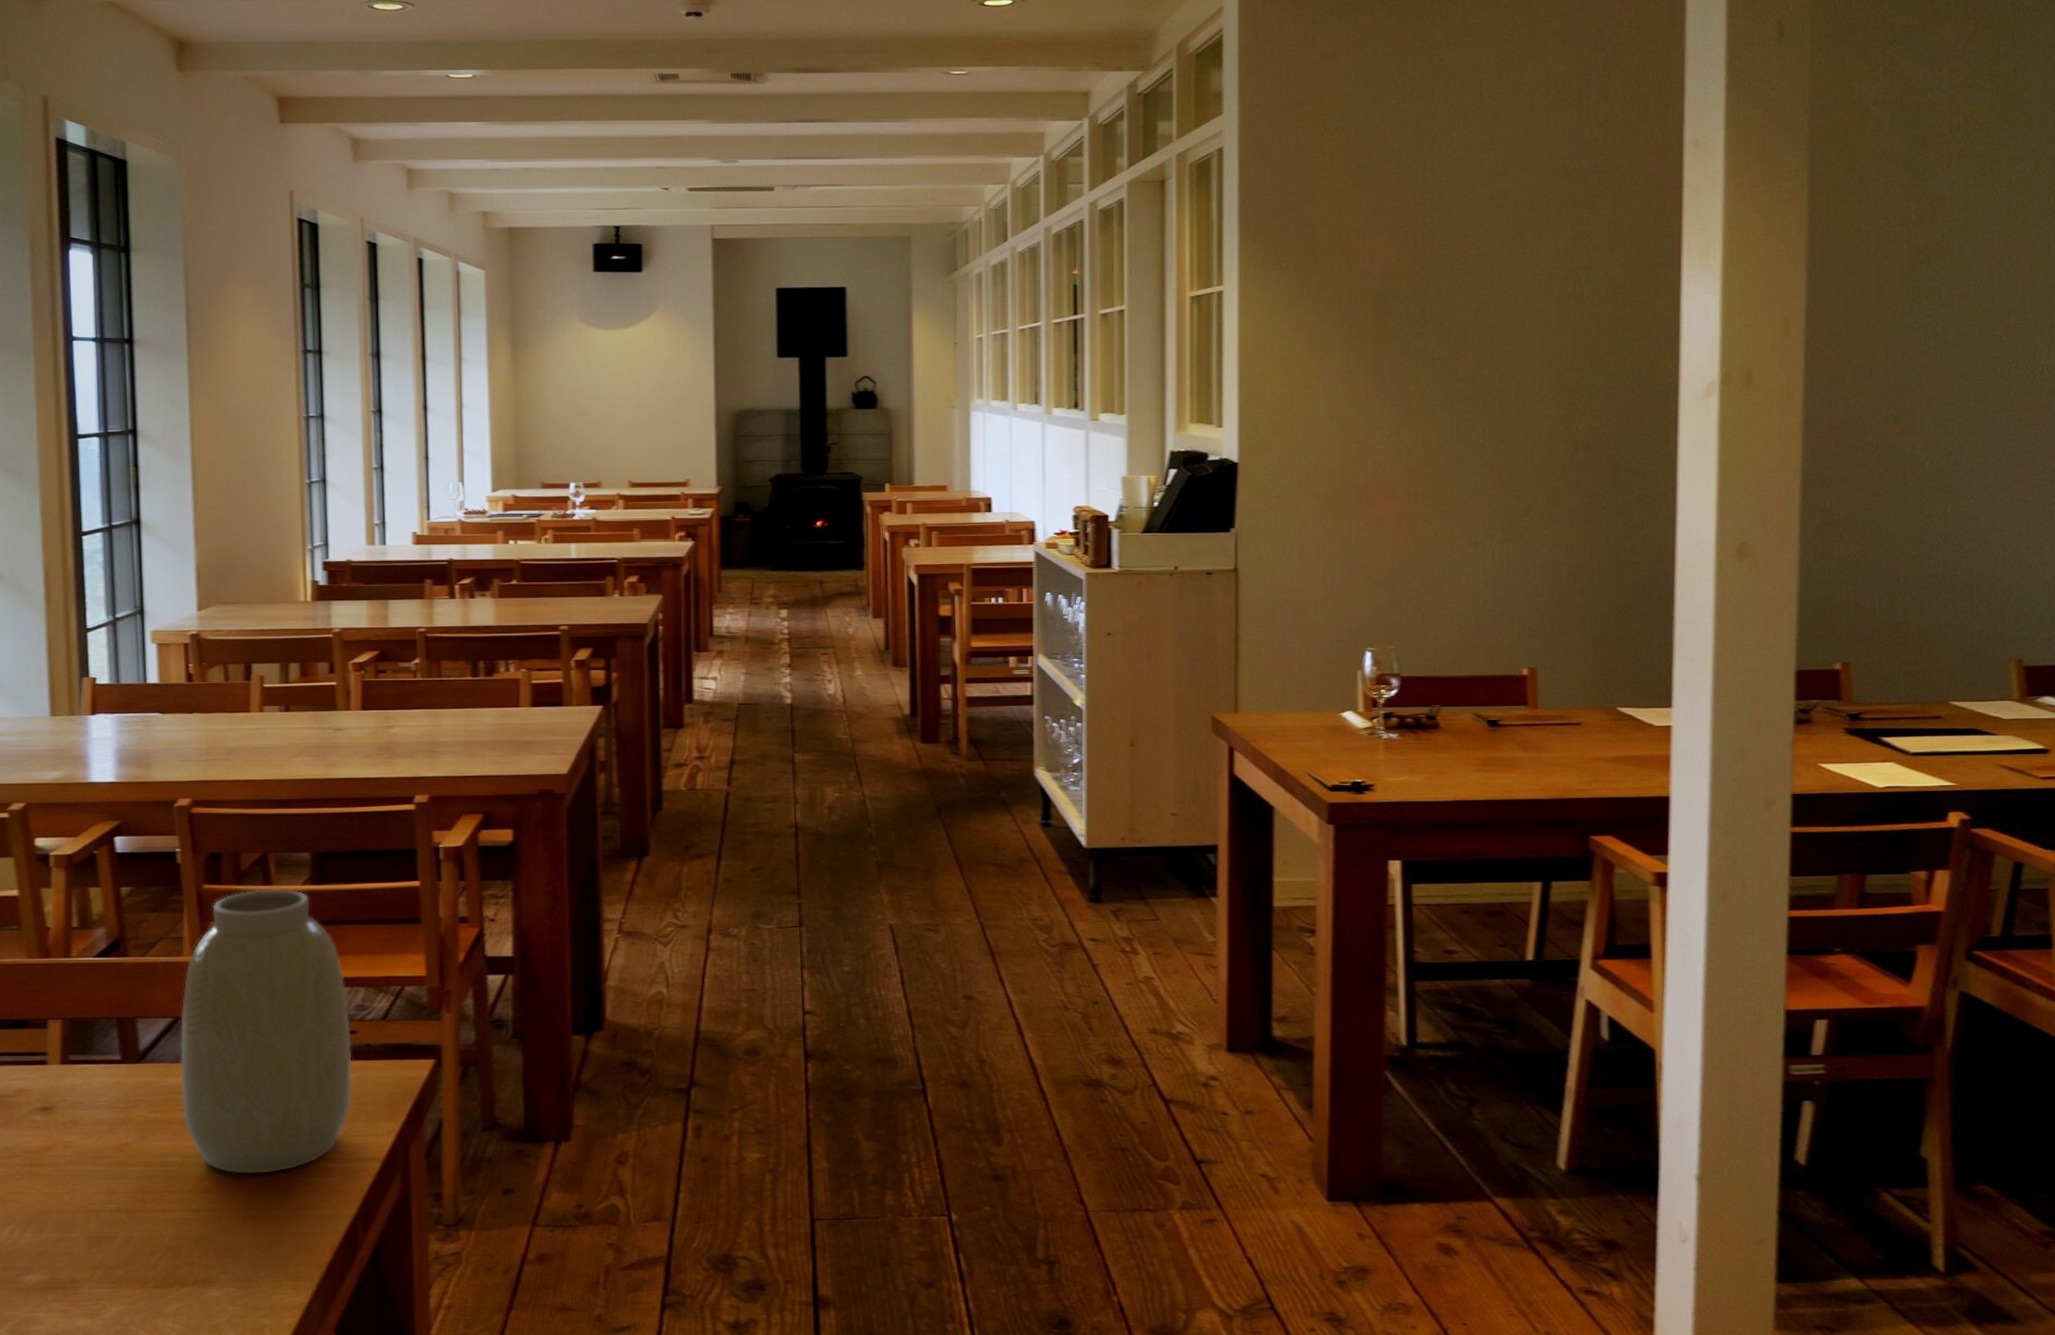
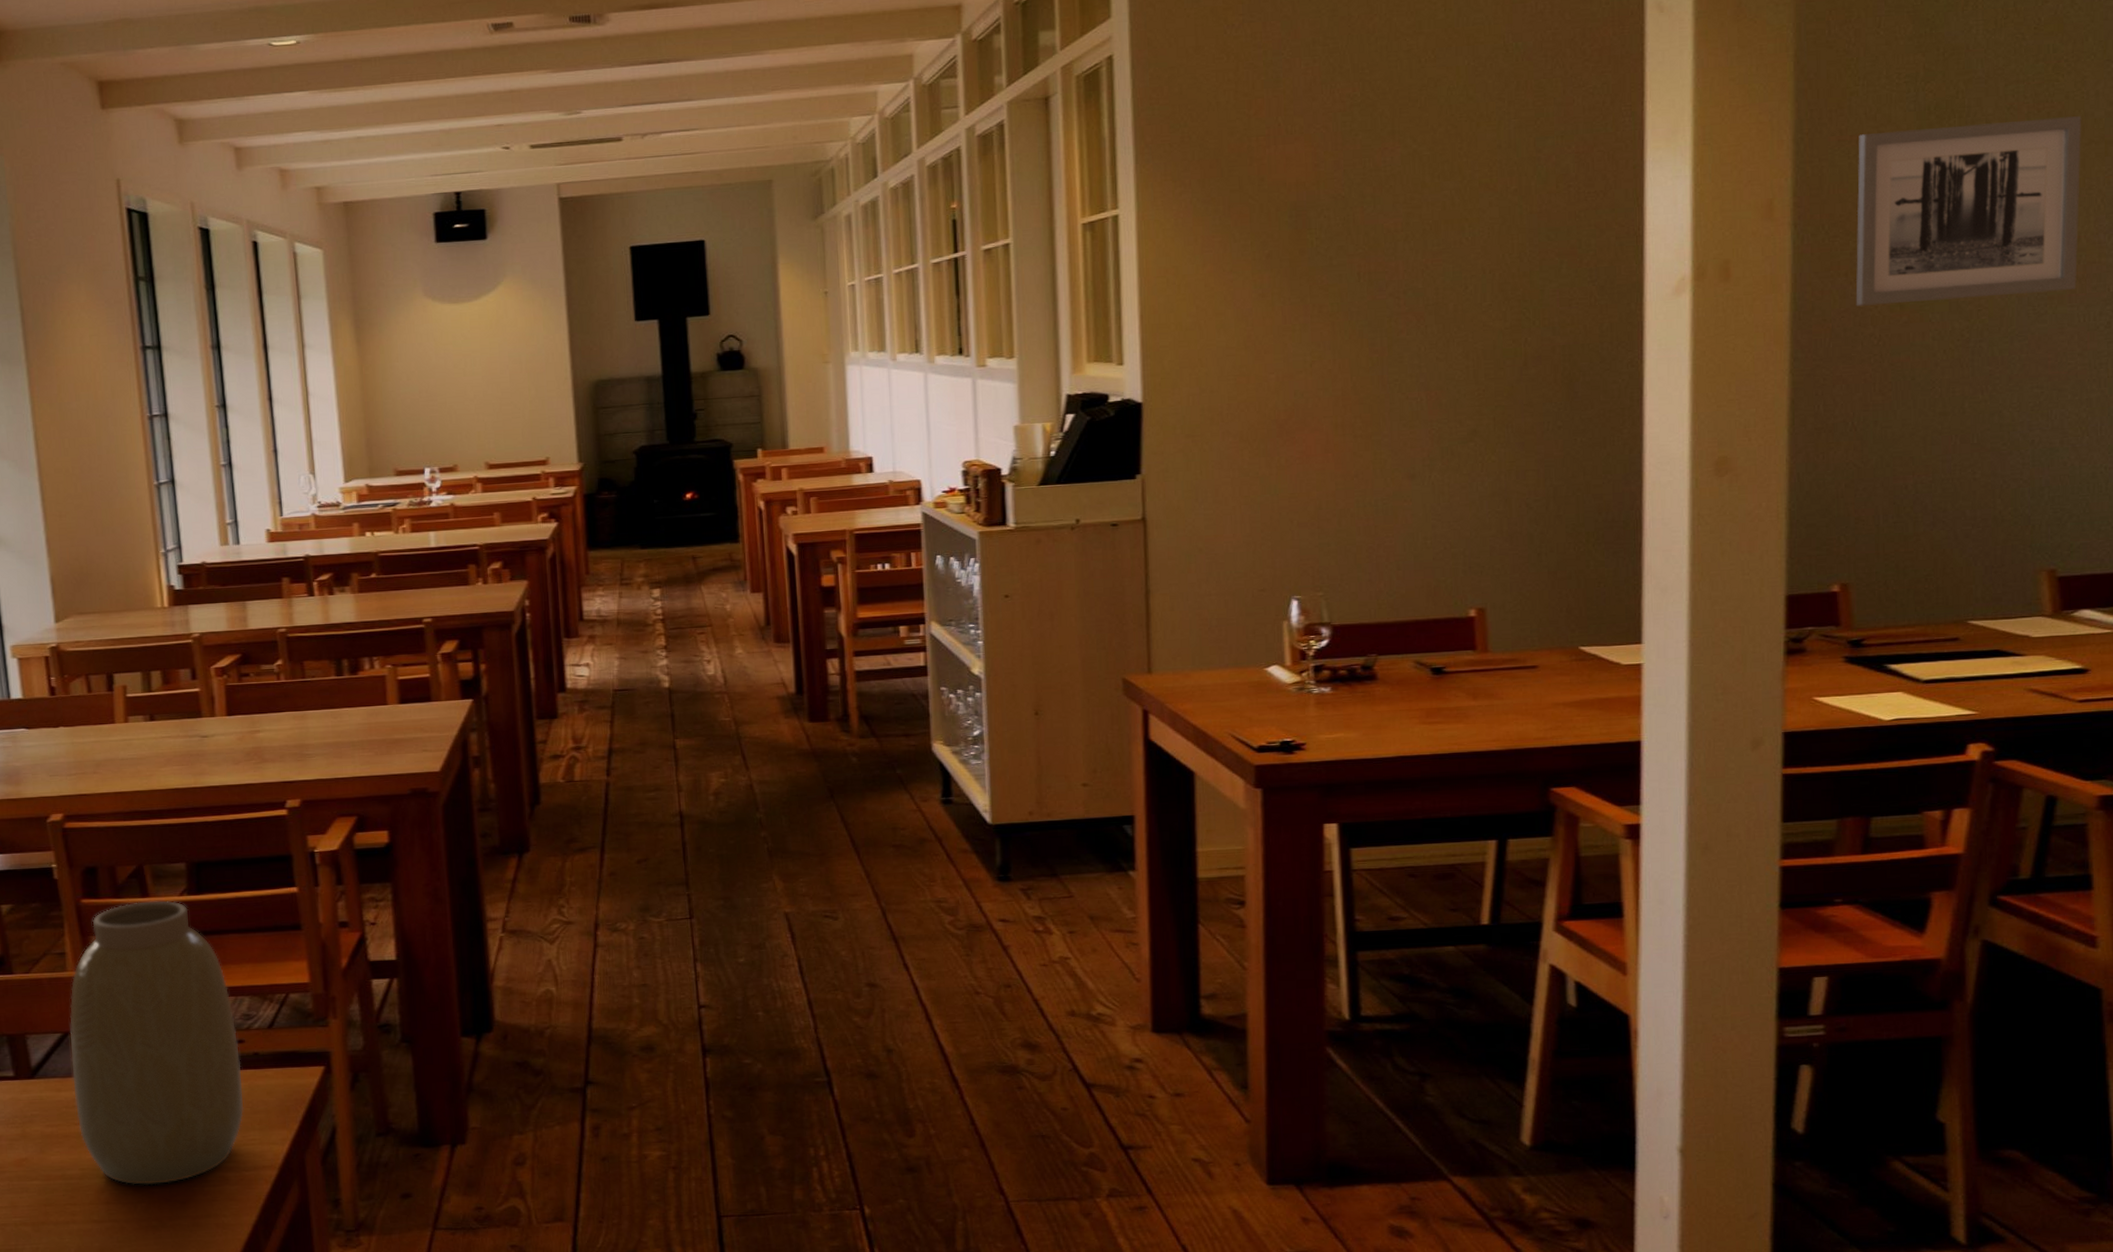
wall art: none [1857,264,2045,417] -> present [1855,116,2082,306]

